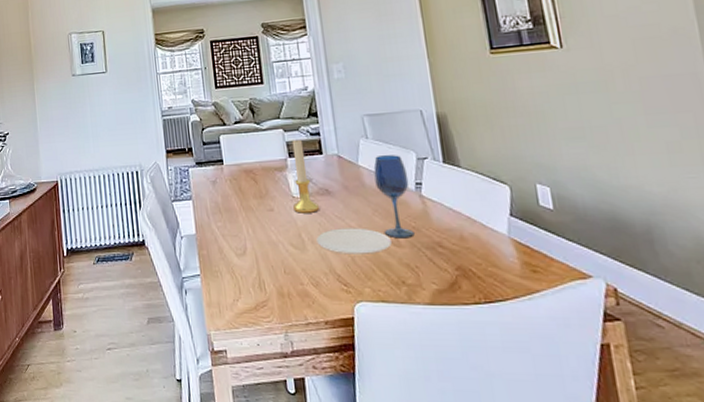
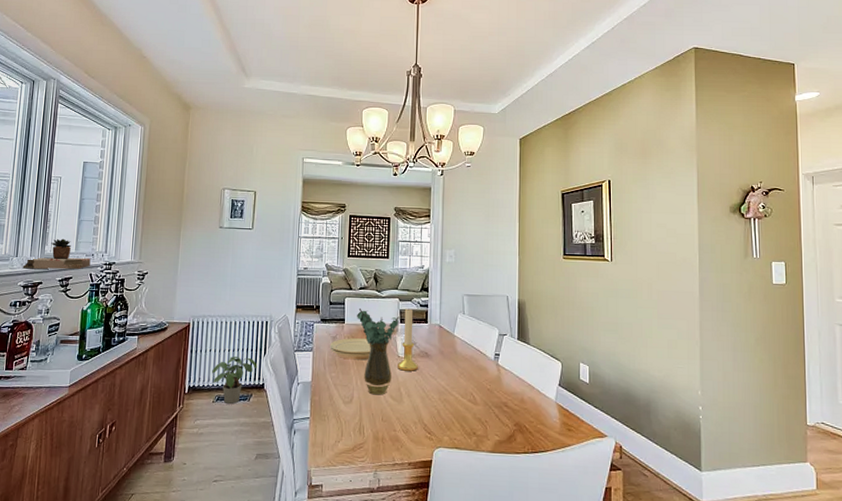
potted plant: none [88,213,135,264] -> present [212,356,258,404]
plate: none [210,180,259,206] -> present [330,338,371,360]
vase: none [236,145,289,244] -> present [357,307,399,395]
plate: present [316,228,392,256] -> none [412,385,470,410]
wineglass: present [373,155,415,239] -> none [465,329,490,398]

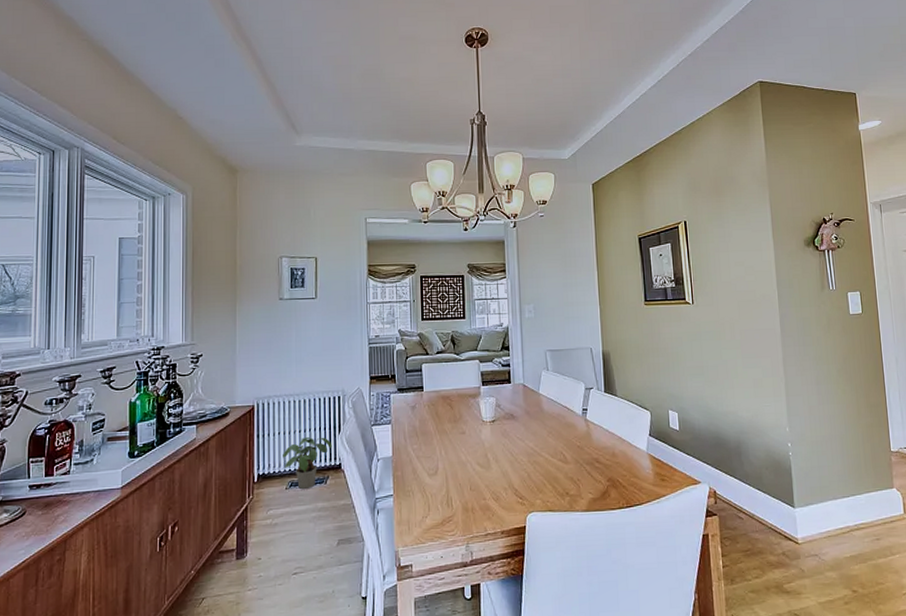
succulent plant: present [22,238,91,270] -> none [56,324,136,362]
plate: present [330,338,371,360] -> none [409,405,454,429]
vase: present [357,307,399,395] -> none [436,373,481,464]
candle holder: present [396,308,418,371] -> none [481,369,504,436]

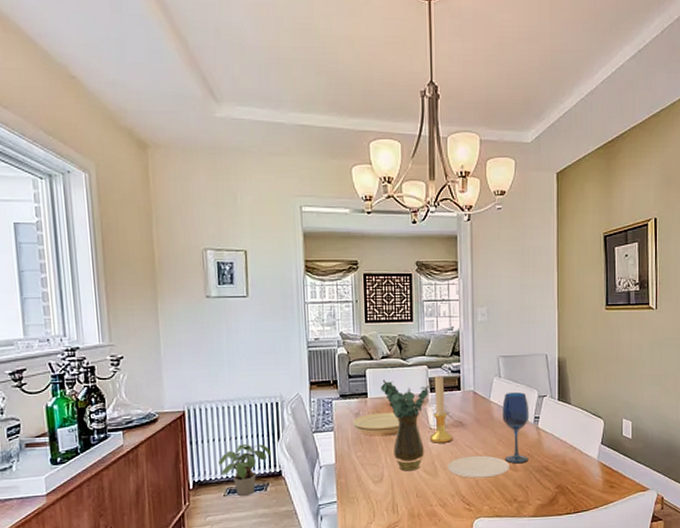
plate: none [409,405,454,429] -> present [353,413,400,437]
vase: none [436,373,481,464] -> present [381,379,429,471]
candle holder: none [481,369,504,436] -> present [429,376,452,443]
plate: none [500,447,560,472] -> present [448,455,509,480]
wineglass: none [551,385,579,456] -> present [502,392,529,464]

